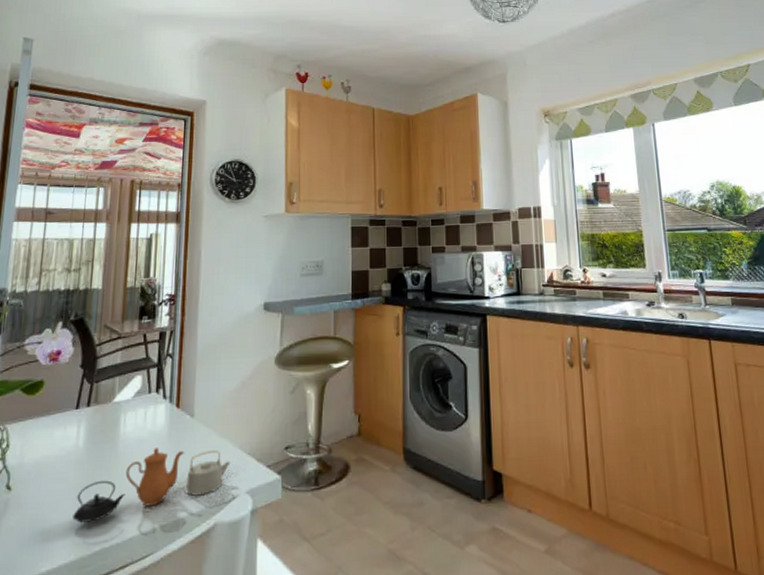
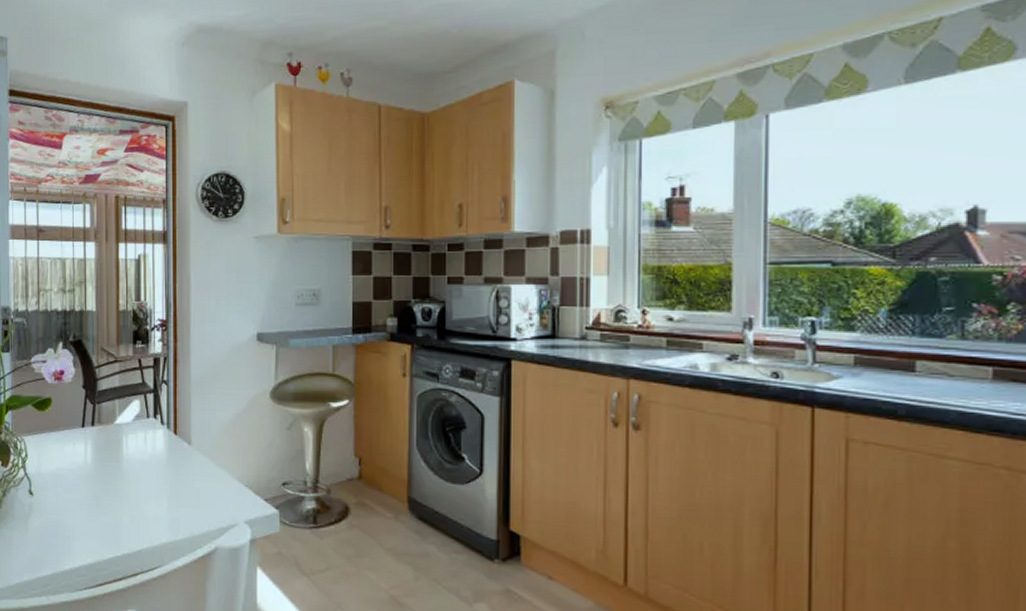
teapot: present [73,448,231,523] -> none [88,471,229,532]

